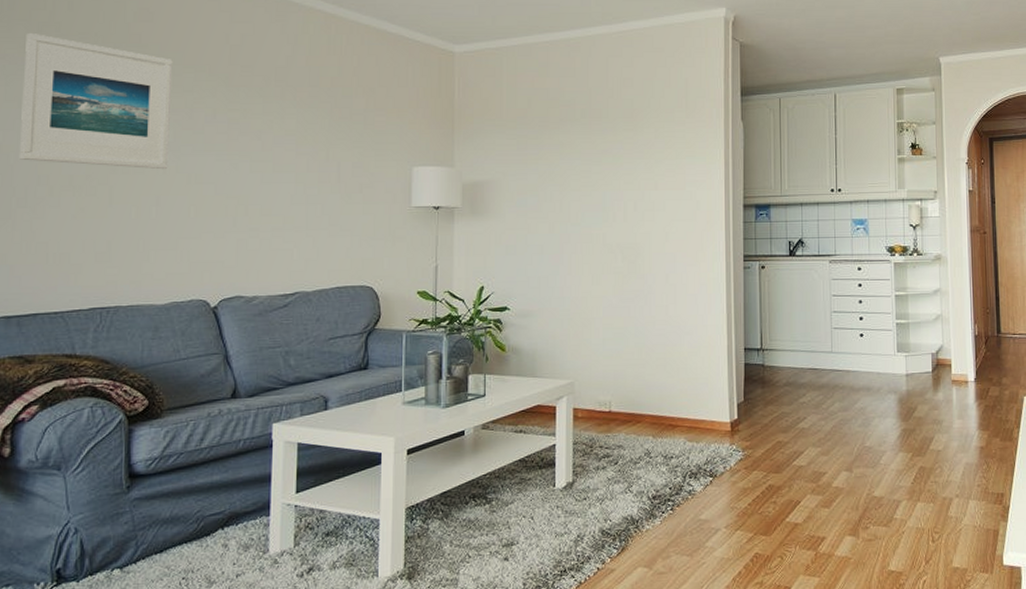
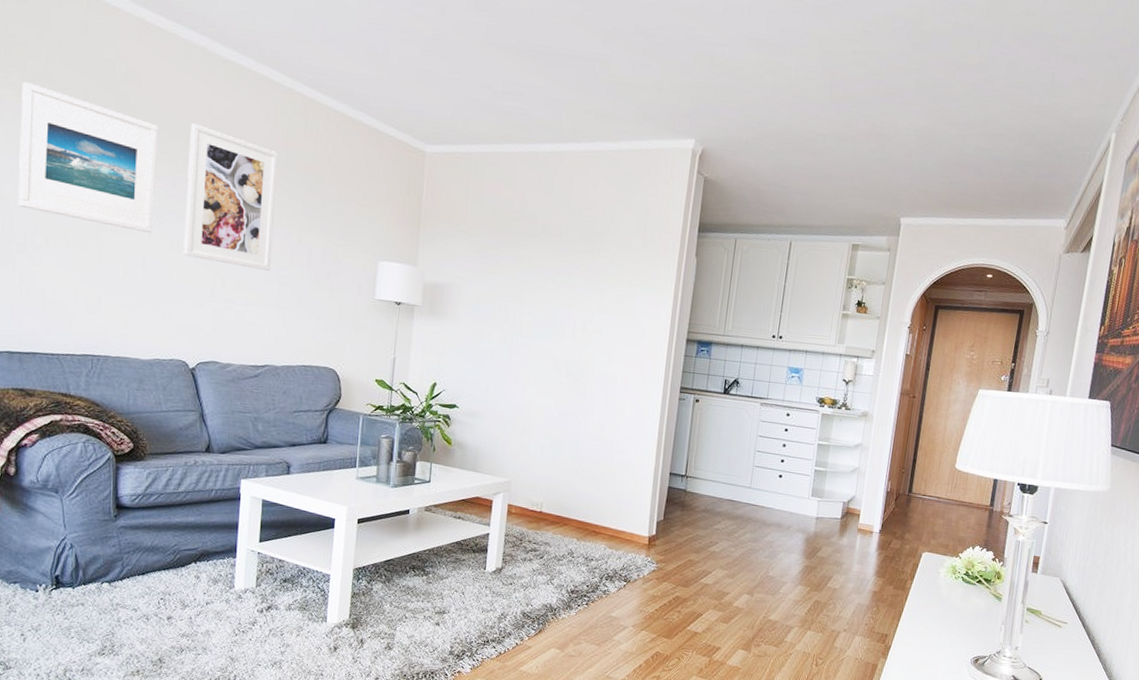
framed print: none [201,52,301,192] -> present [183,123,279,271]

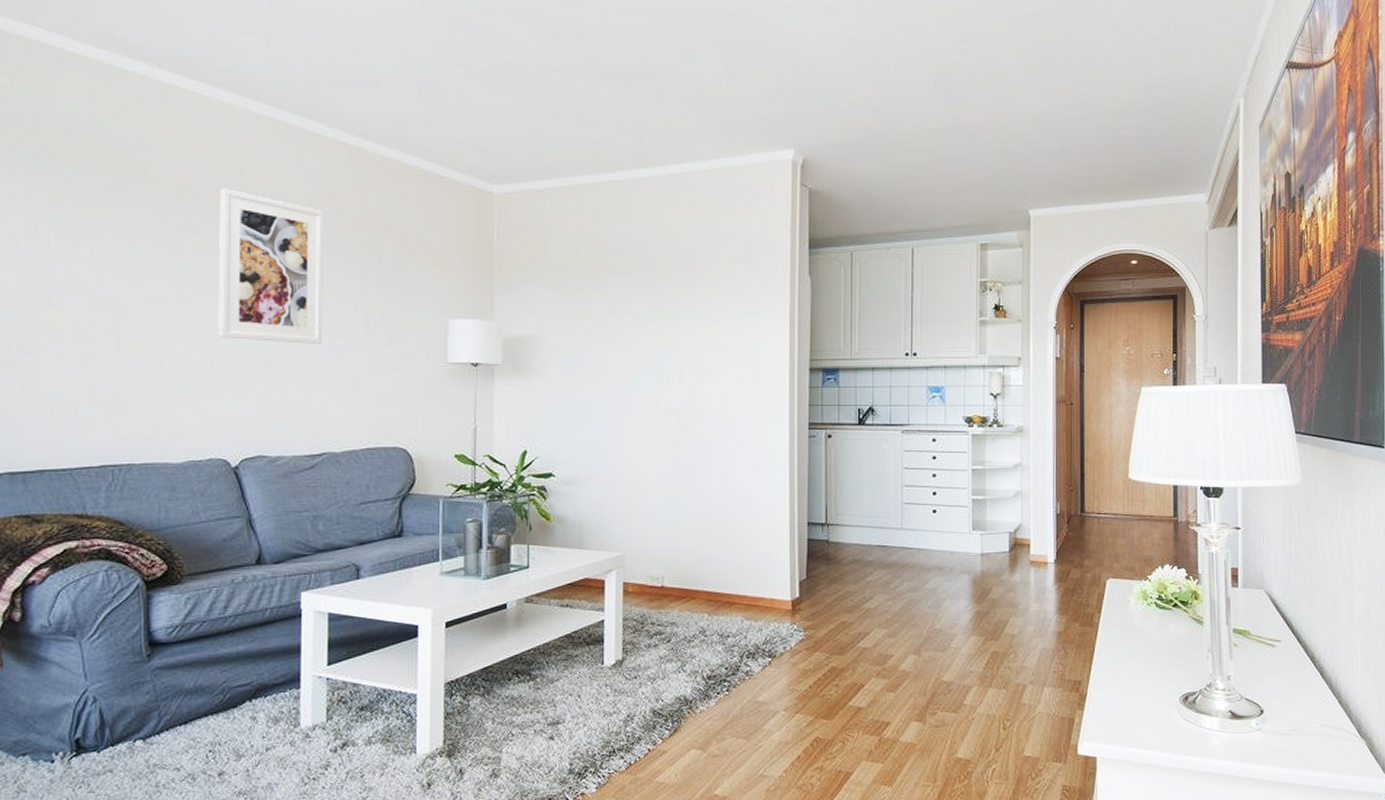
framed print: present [17,82,159,234] -> none [16,162,182,317]

